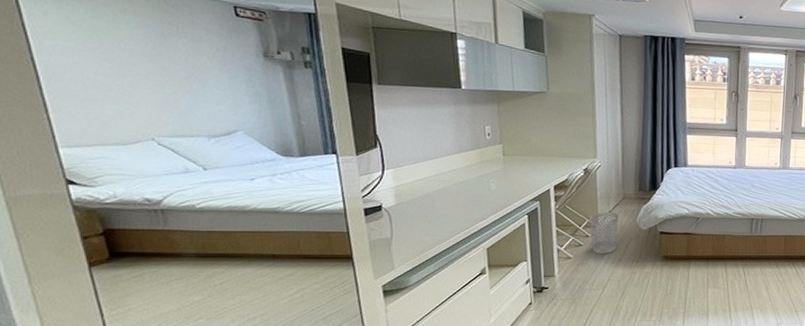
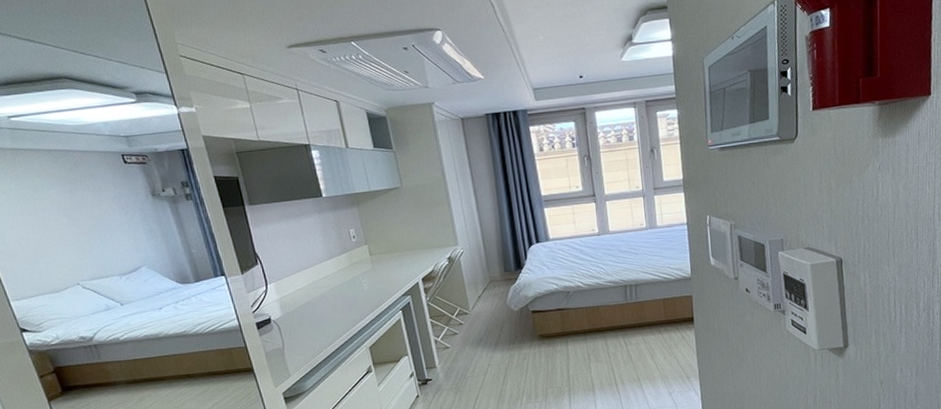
wastebasket: present [588,212,619,254] -> none [460,297,491,340]

